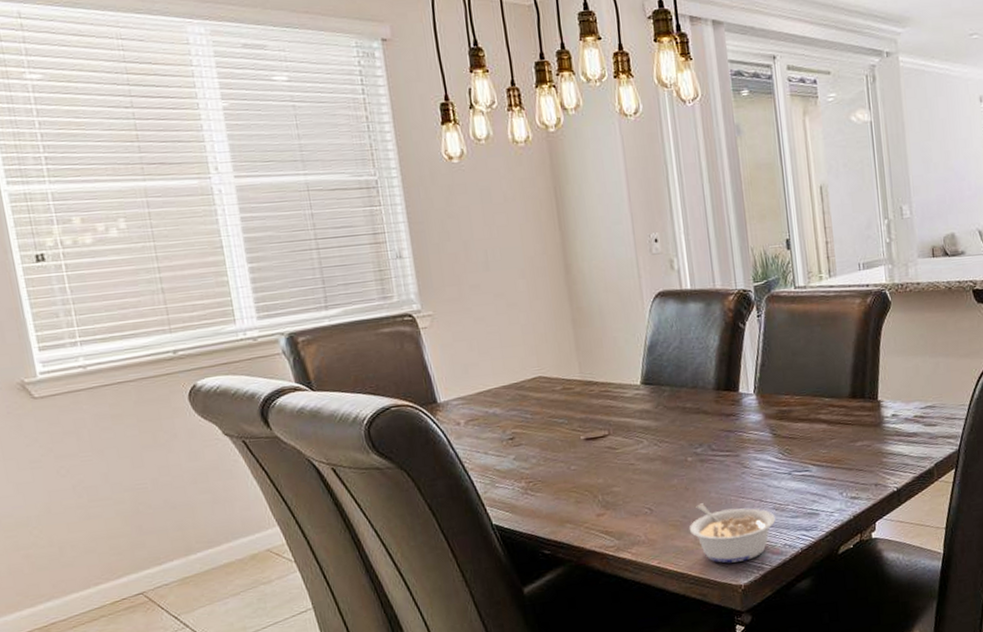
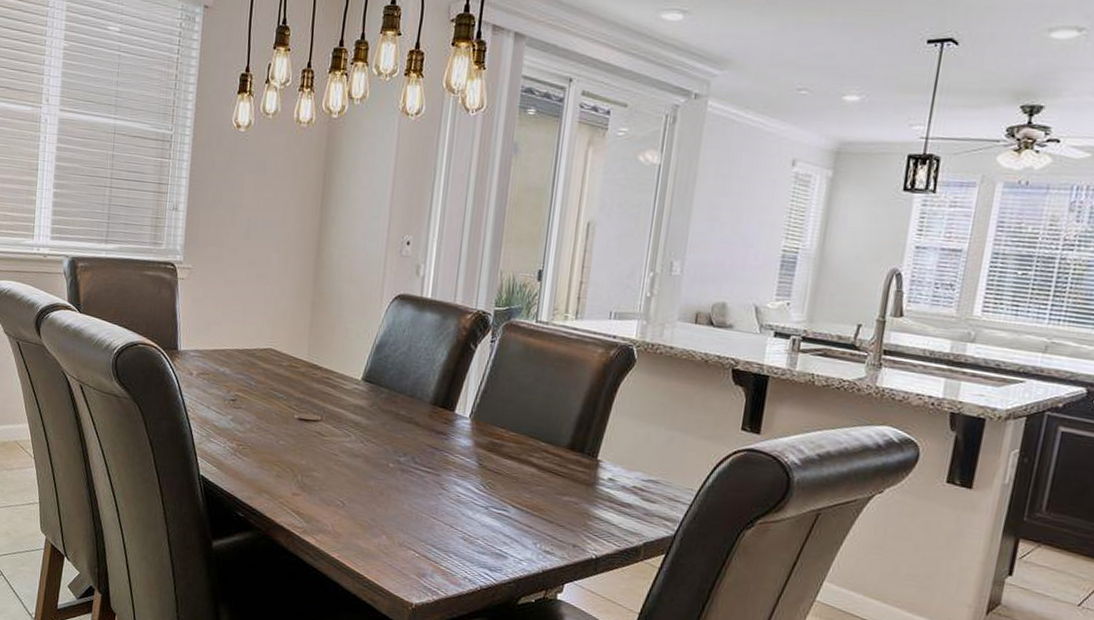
legume: present [689,503,775,564] -> none [374,511,462,582]

